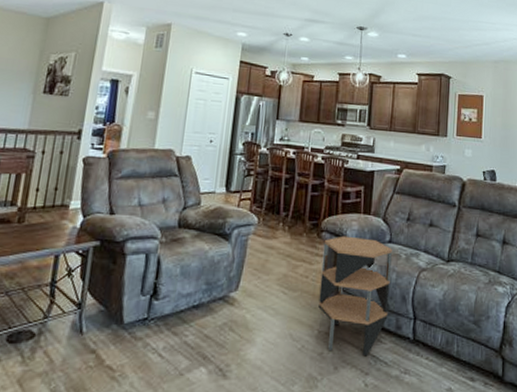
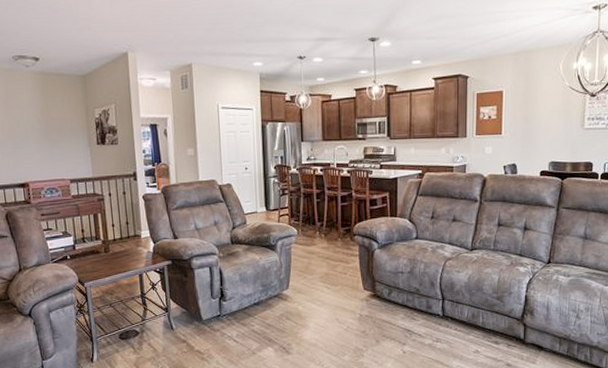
side table: present [318,236,392,357] -> none [357,237,419,331]

